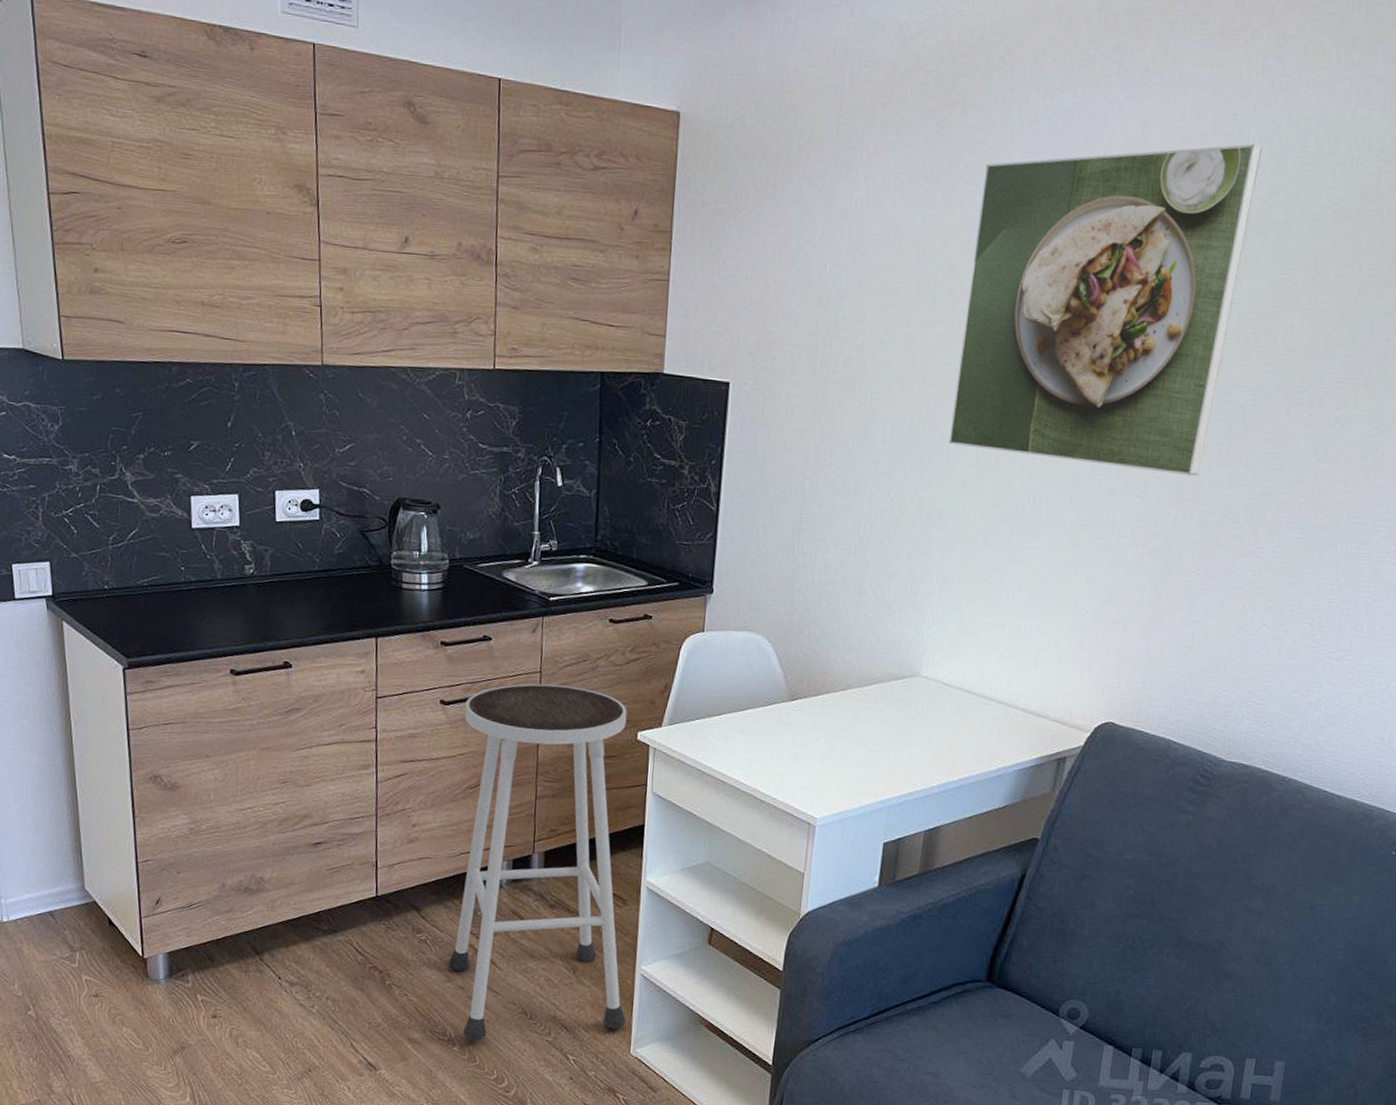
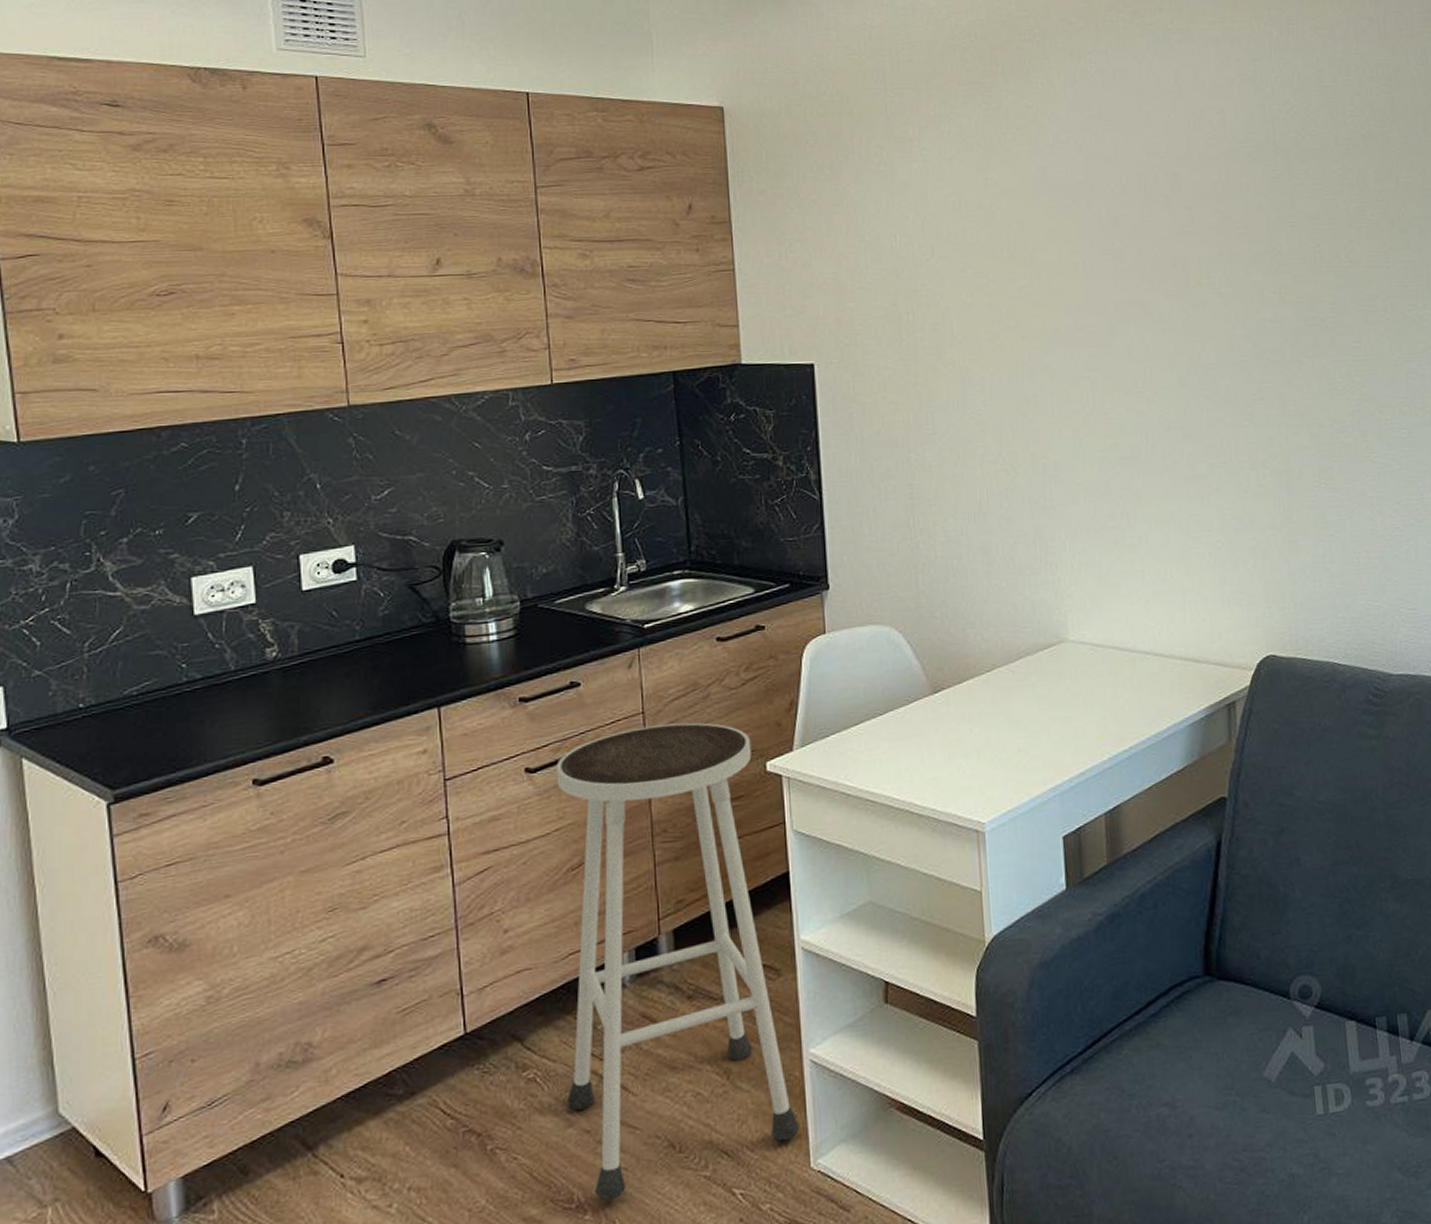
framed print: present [948,144,1262,477] -> none [1036,84,1299,395]

